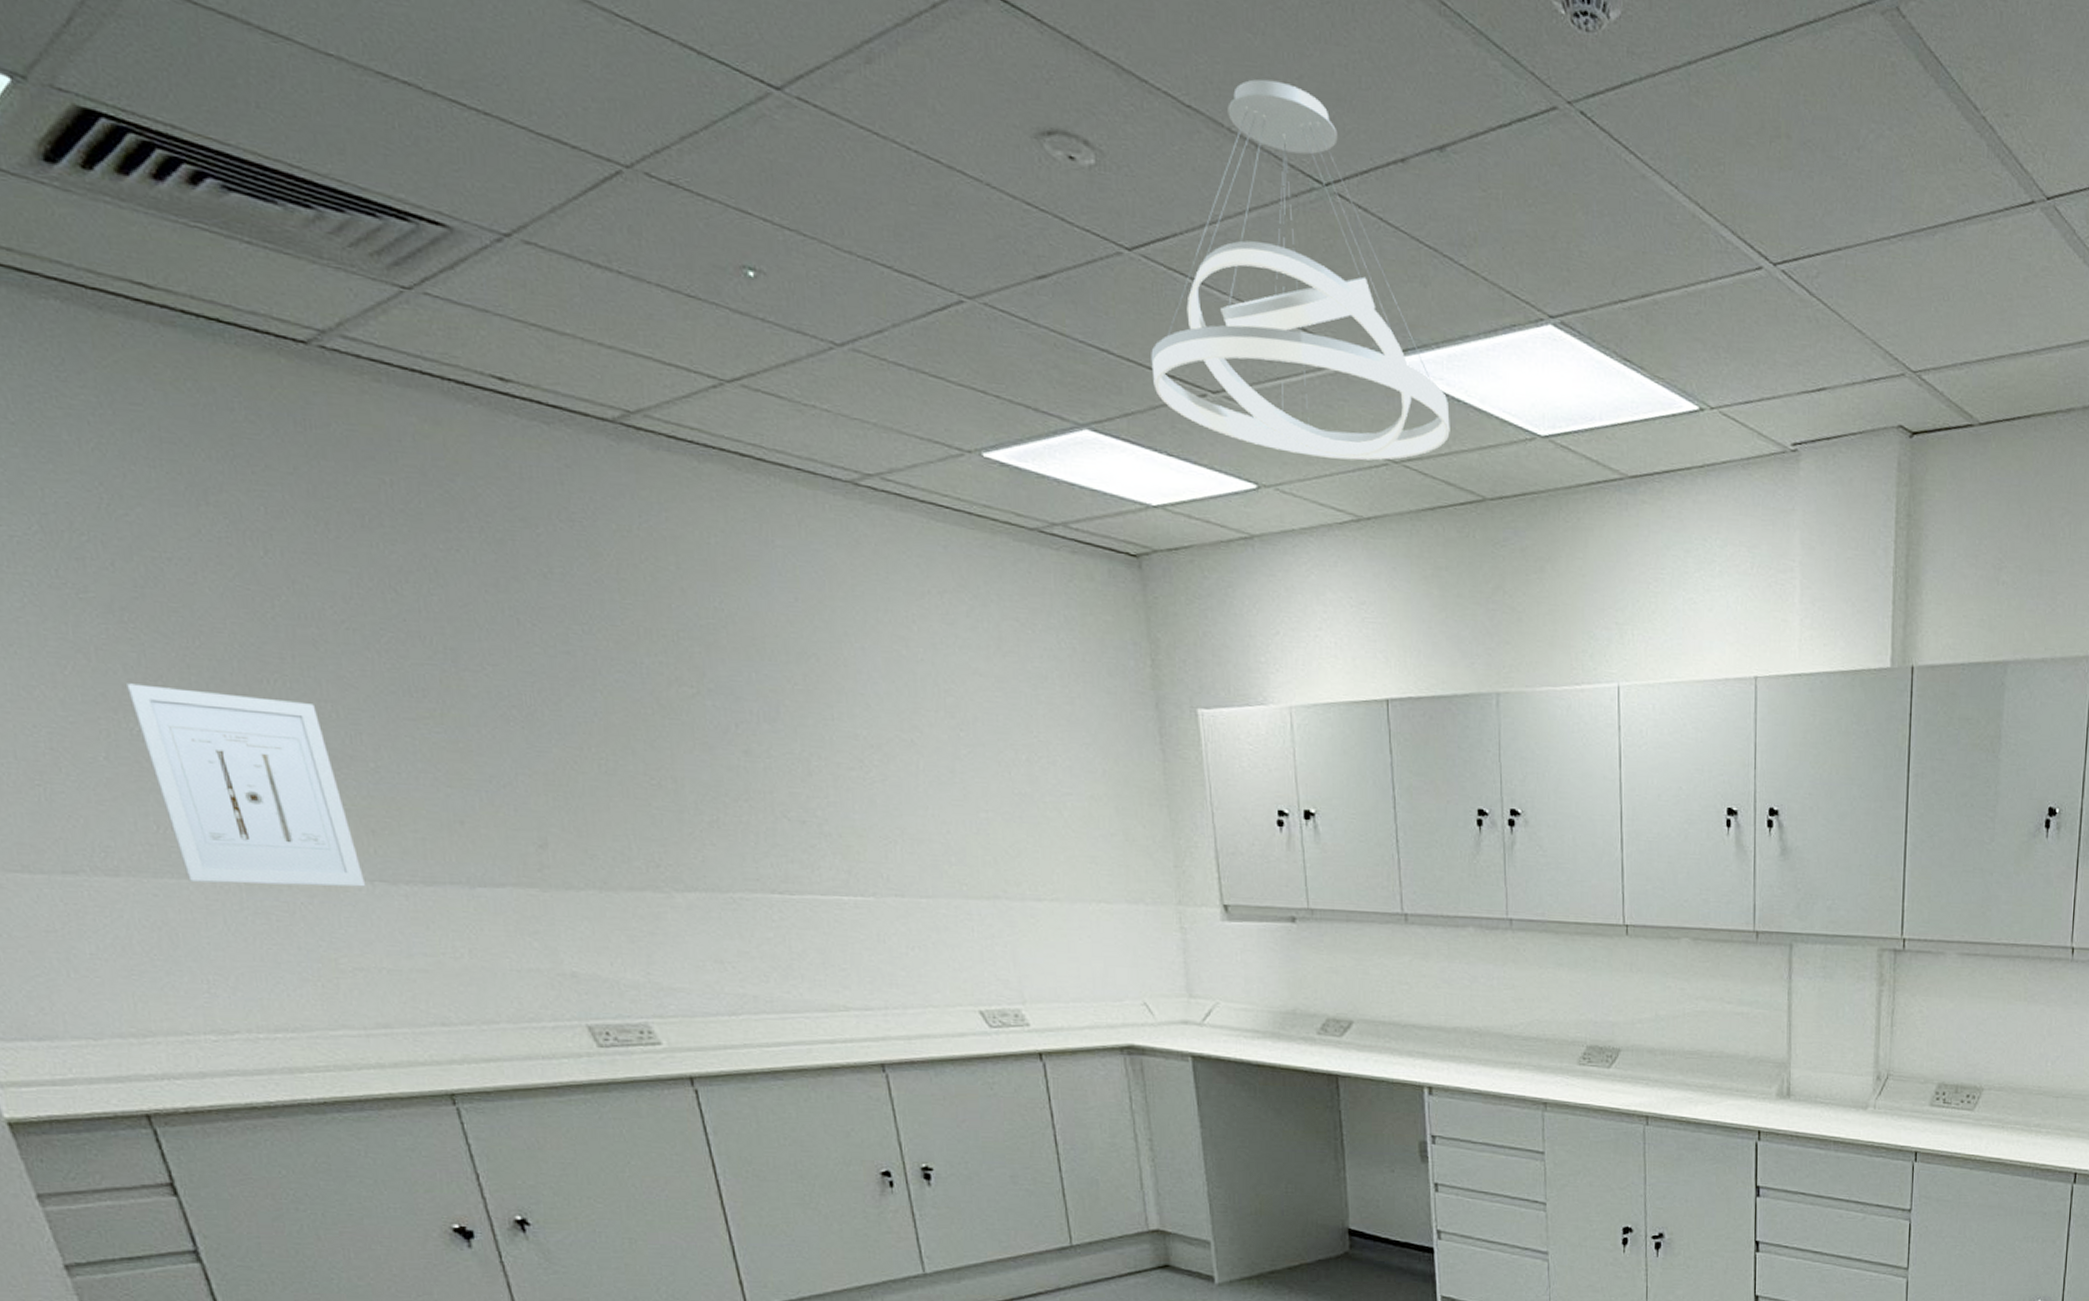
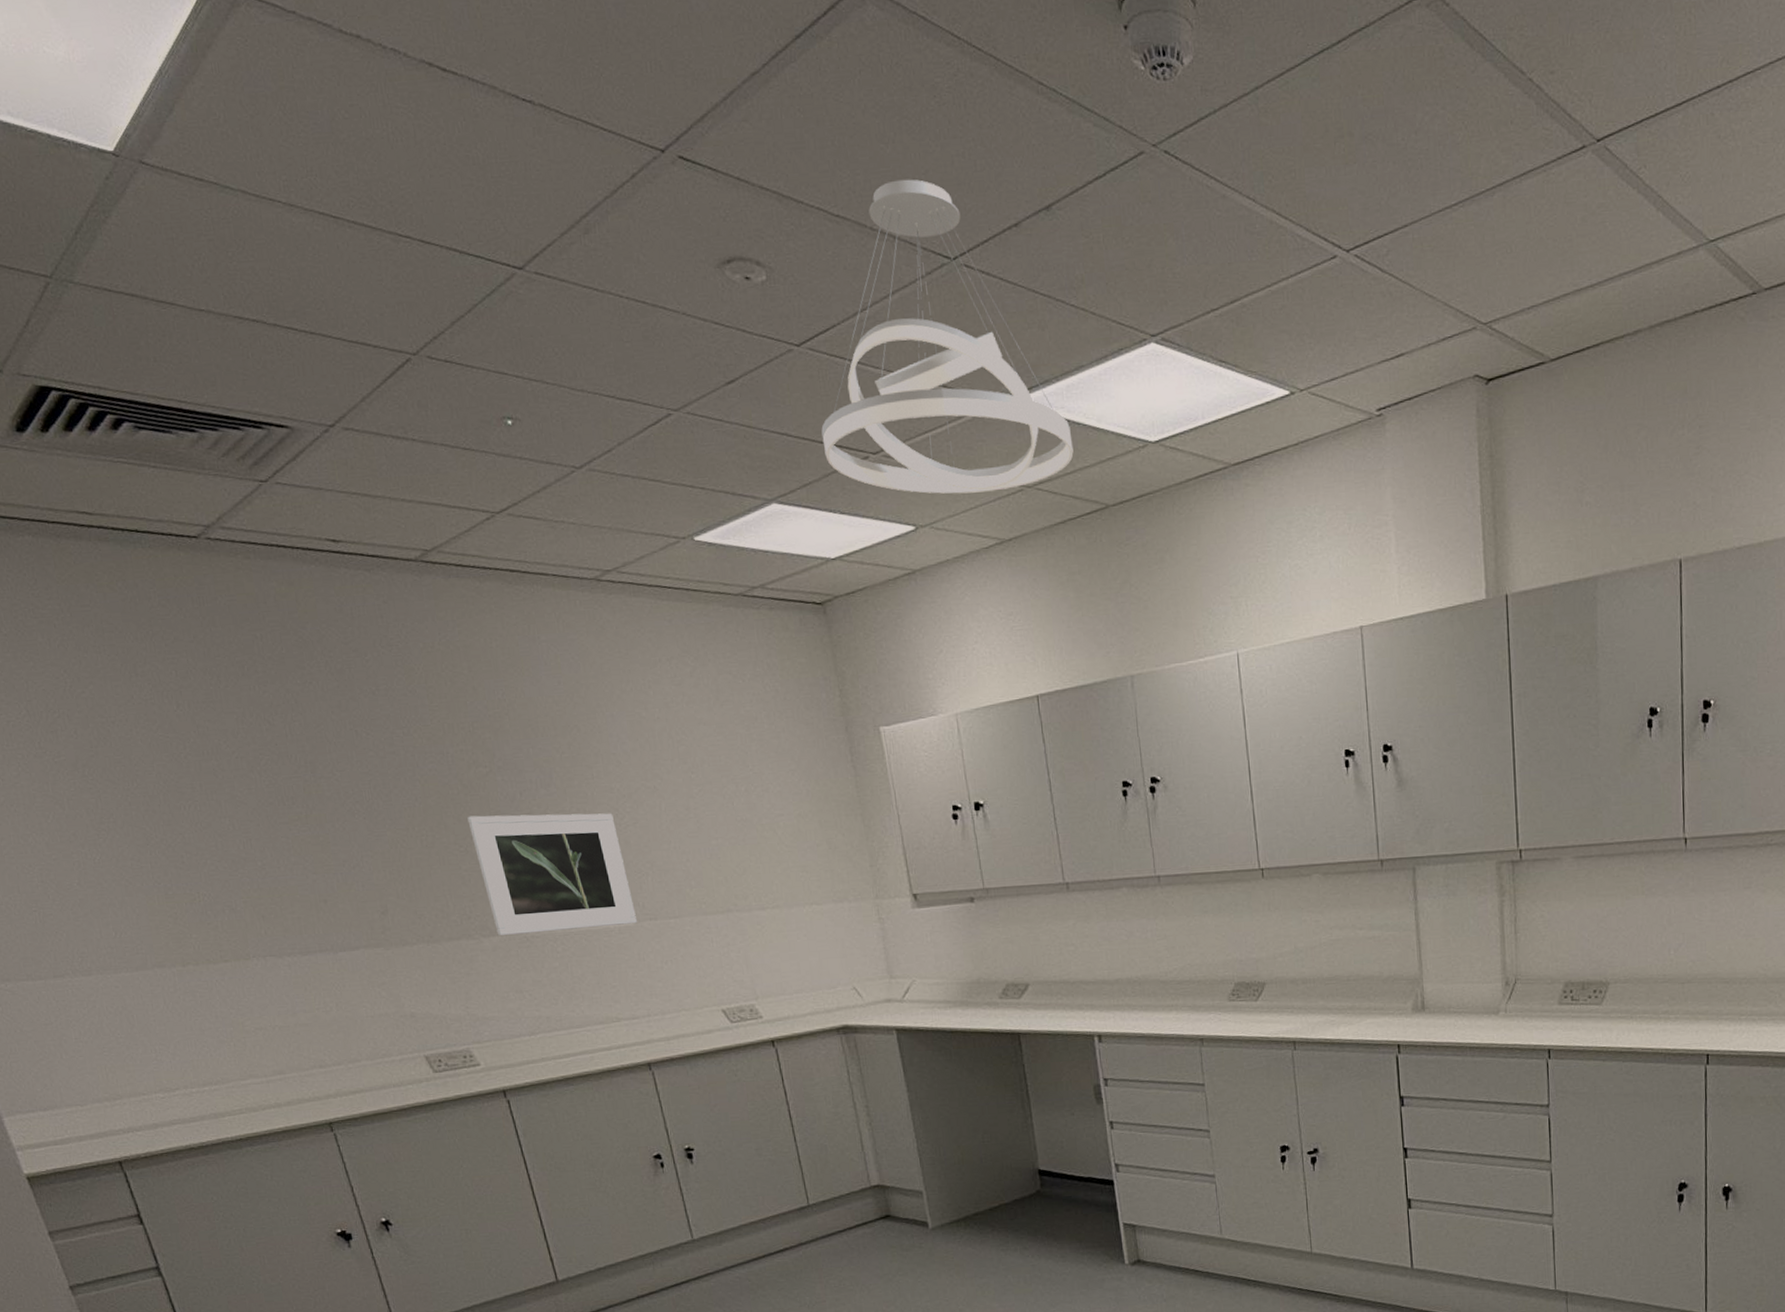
wall art: present [125,683,366,887] -> none [88,820,261,973]
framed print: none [663,743,880,899] -> present [467,813,638,936]

